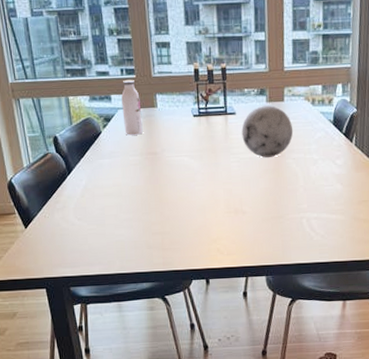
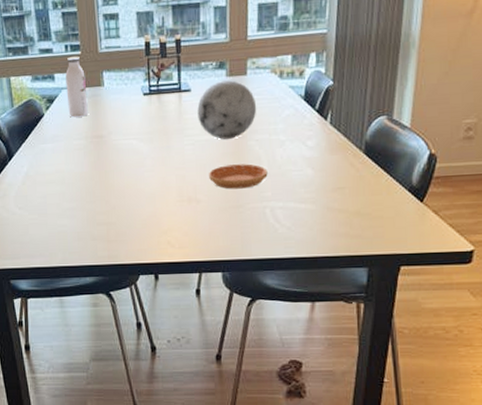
saucer: none [253,179,304,202] -> present [209,164,268,189]

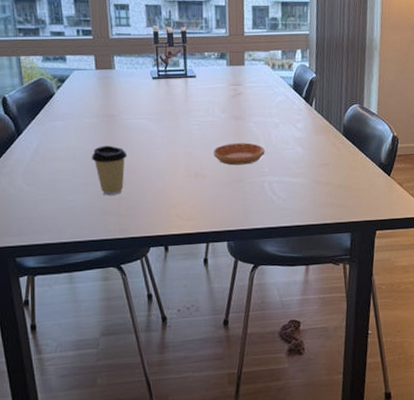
water bottle: present [65,56,88,117] -> none [77,40,99,97]
coffee cup: none [80,168,117,221] -> present [91,145,128,196]
decorative orb: present [197,80,257,140] -> none [202,69,254,121]

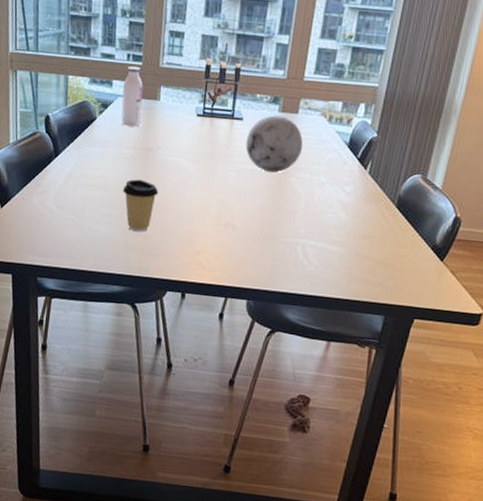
water bottle: none [77,40,99,97] -> present [121,66,143,127]
decorative orb: none [202,69,254,121] -> present [246,115,303,173]
saucer: present [213,143,265,166] -> none [248,197,304,223]

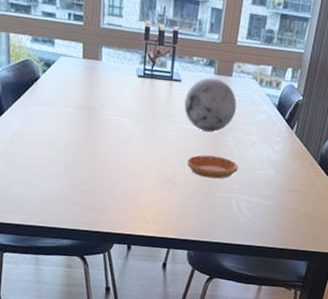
water bottle: present [121,66,143,127] -> none [64,25,85,86]
coffee cup: present [122,179,159,232] -> none [68,137,104,189]
saucer: none [248,197,304,223] -> present [187,155,238,179]

